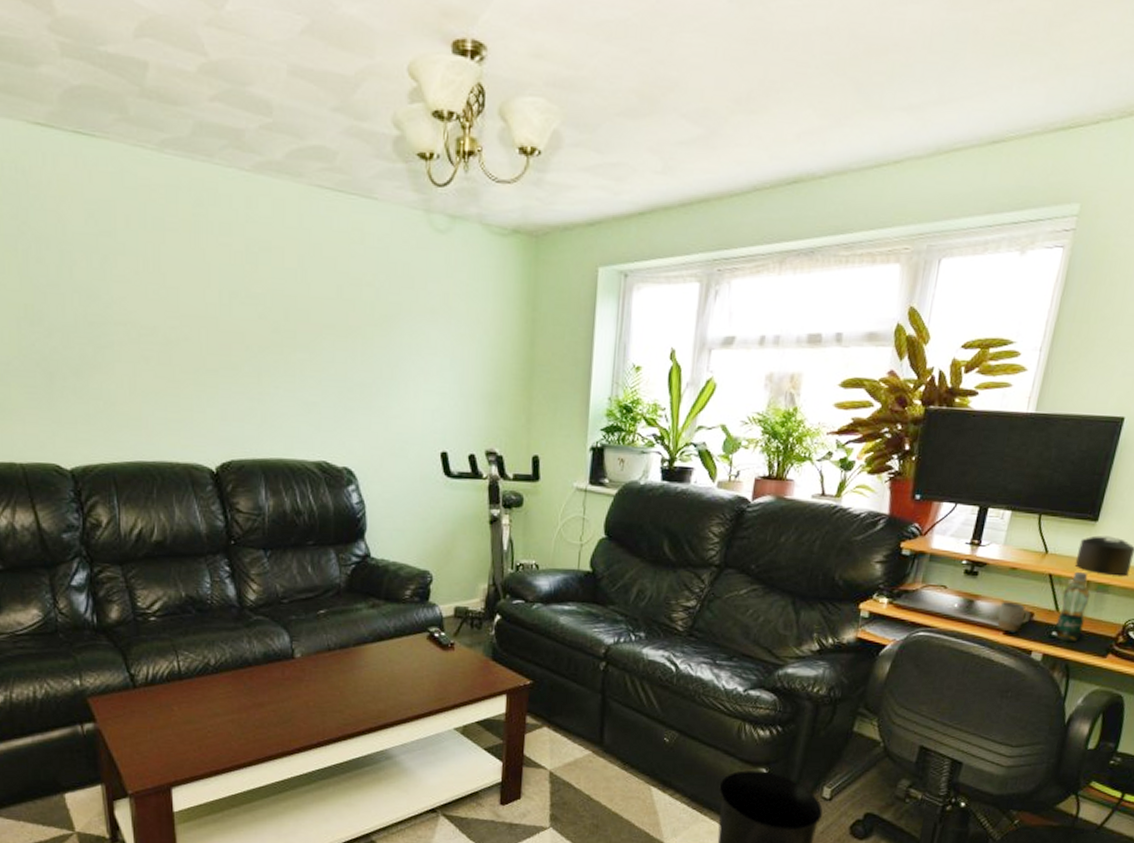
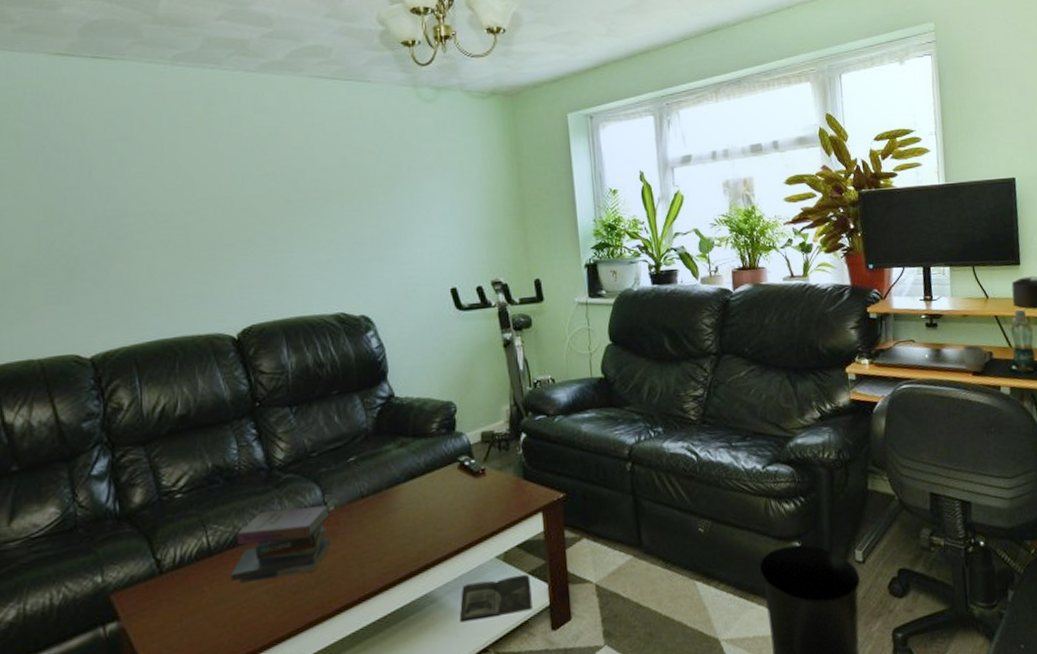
books: none [198,647,295,712] -> present [230,505,331,583]
magazine: none [412,748,486,783] -> present [459,574,533,623]

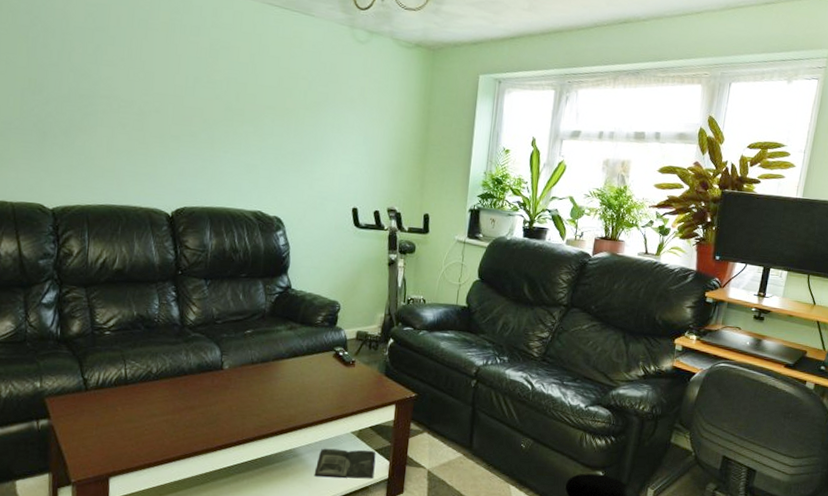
books: present [230,505,331,583] -> none [139,358,224,414]
mug: present [962,345,991,372] -> none [779,341,805,365]

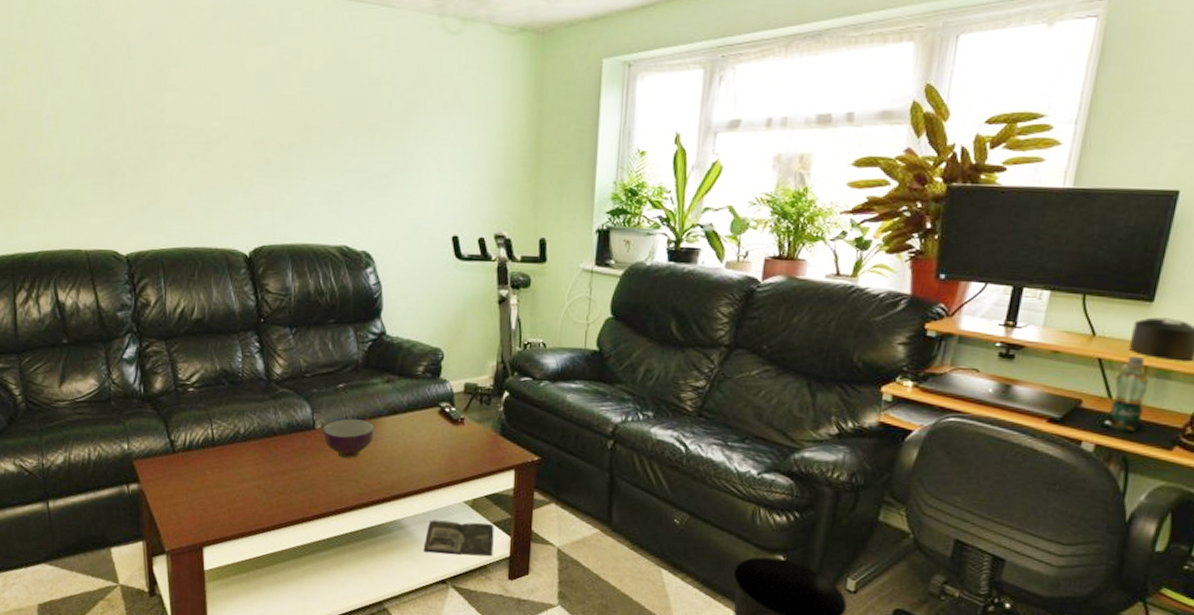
bowl: none [229,360,277,395] -> present [323,418,374,459]

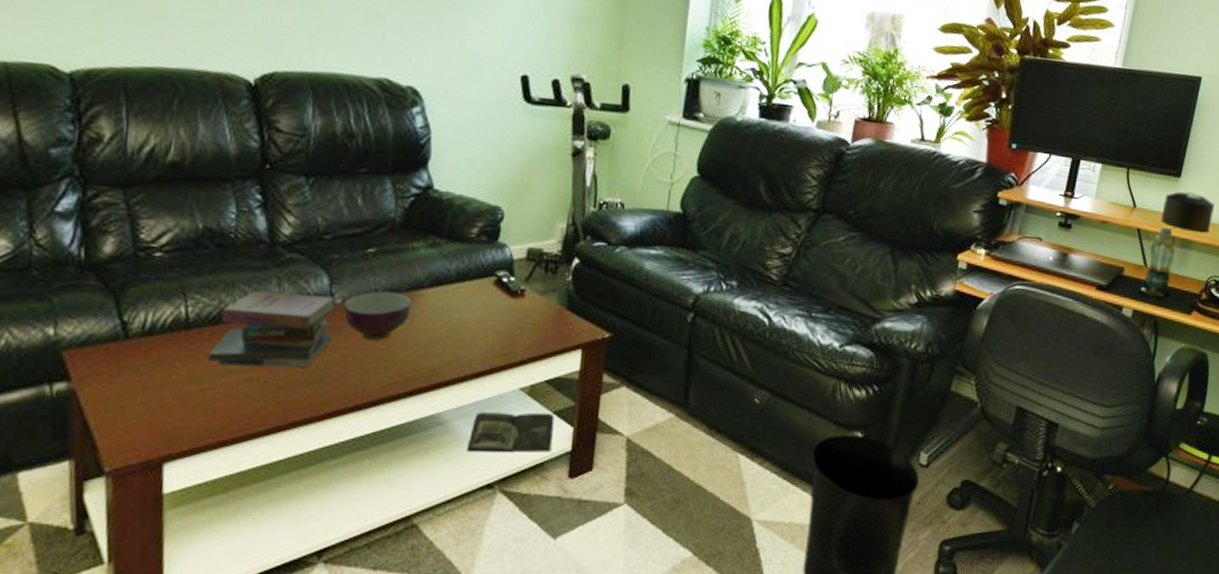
books: none [229,417,316,480] -> present [208,290,335,369]

